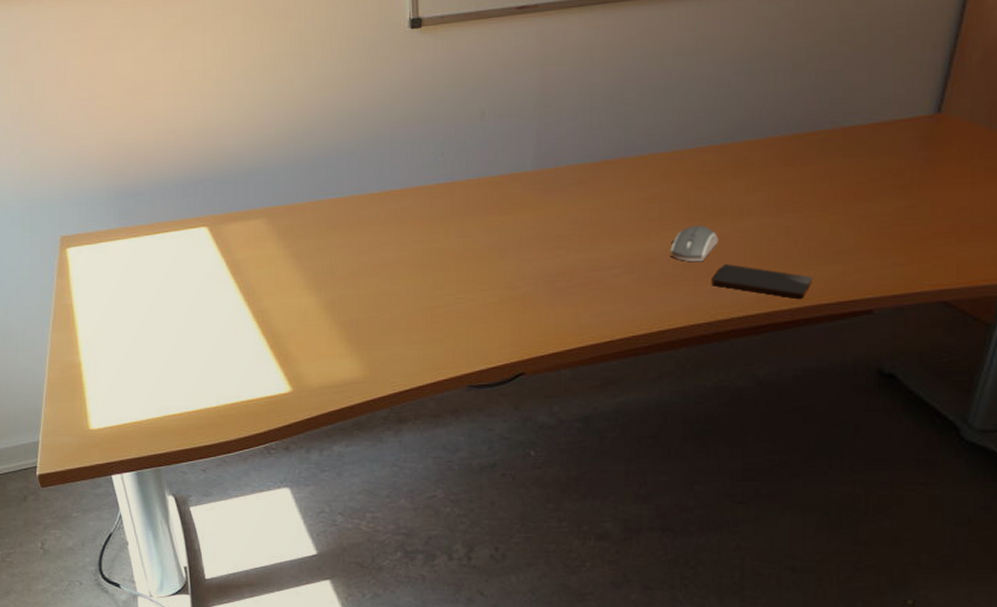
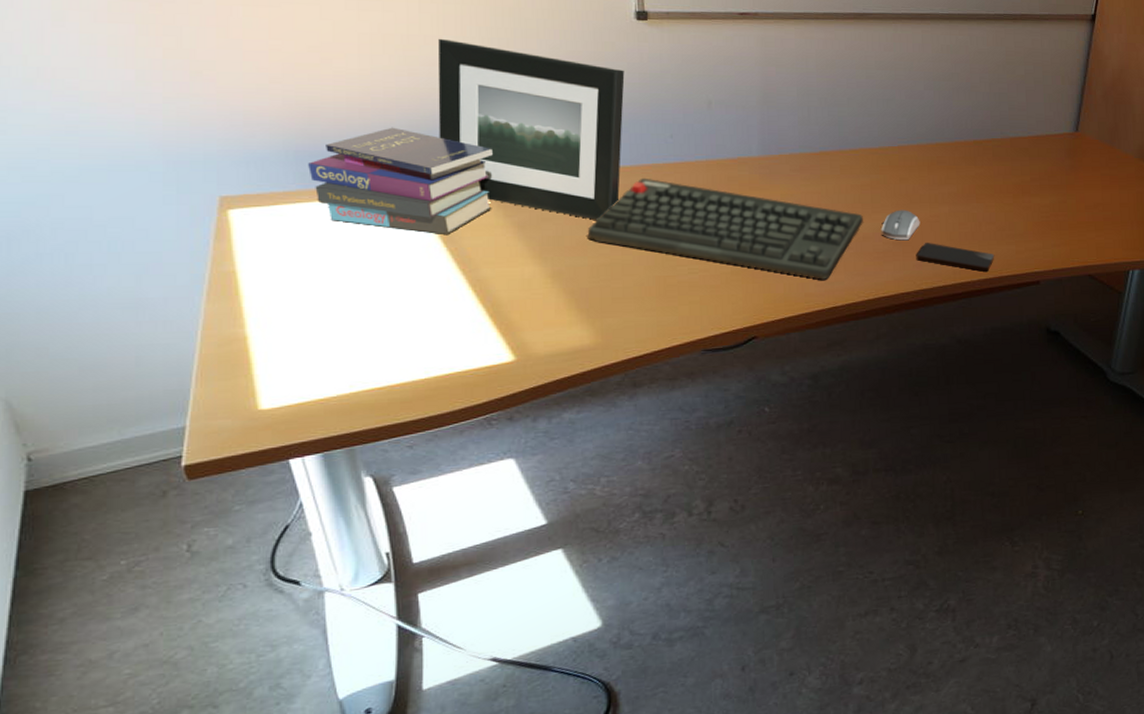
books: none [125,163,275,267] -> present [308,127,493,234]
picture frame: none [228,70,398,248] -> present [437,38,625,220]
computer keyboard: none [358,201,650,310] -> present [587,177,864,280]

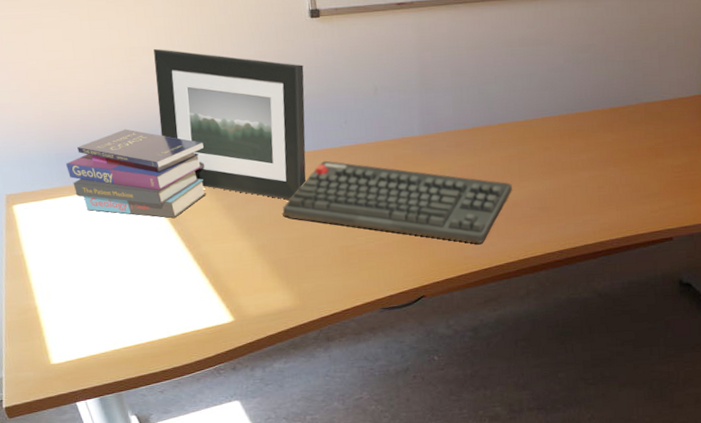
computer mouse: present [881,209,920,241] -> none [528,177,563,206]
phone: present [916,243,995,272] -> none [560,206,631,231]

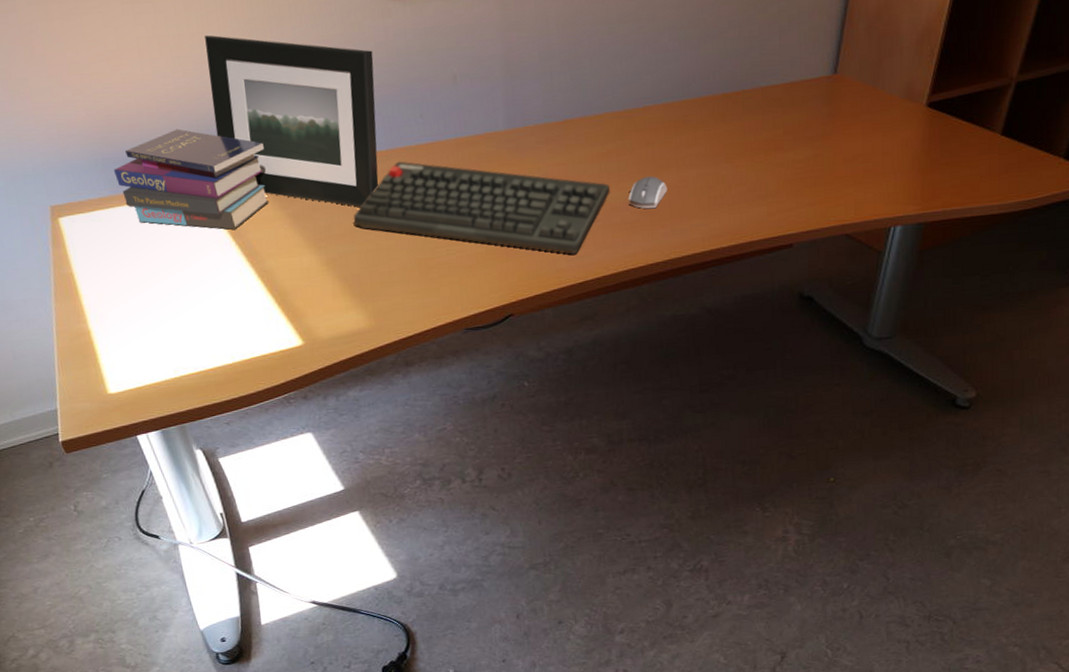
computer mouse: none [528,177,563,206] -> present [628,176,668,209]

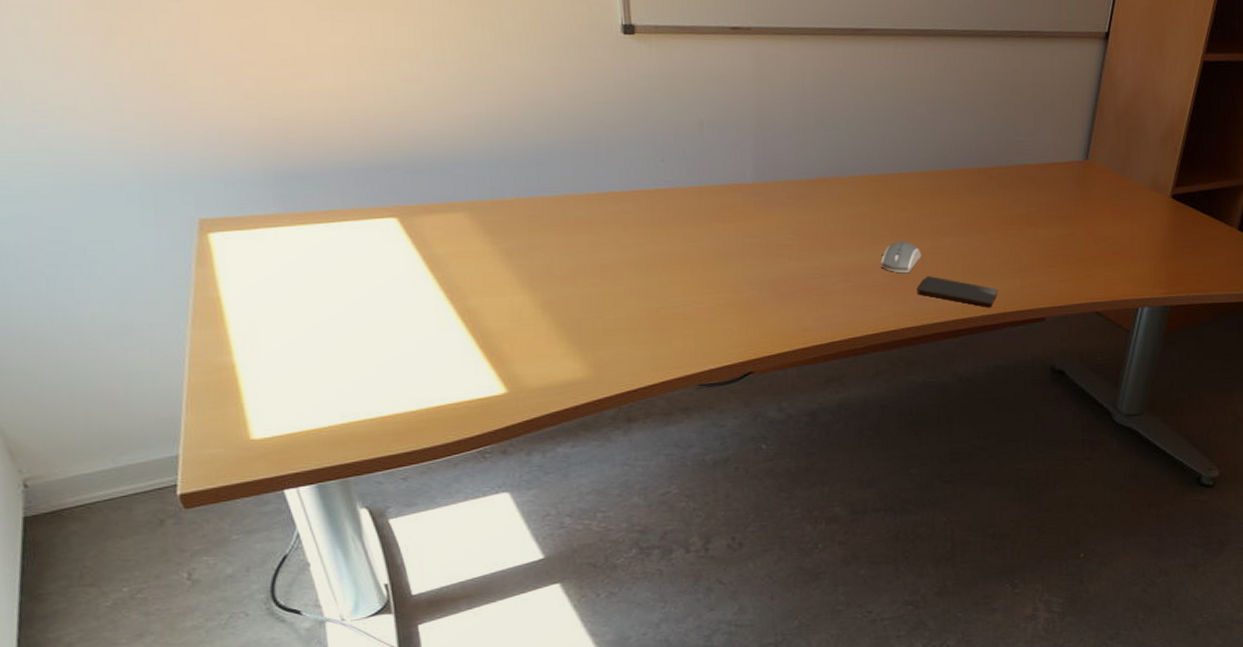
books: present [114,128,269,230] -> none [288,147,479,261]
picture frame: present [205,34,379,207] -> none [416,52,612,248]
computer keyboard: present [353,161,611,254] -> none [577,204,863,314]
phone: none [664,209,745,237] -> present [917,276,999,307]

